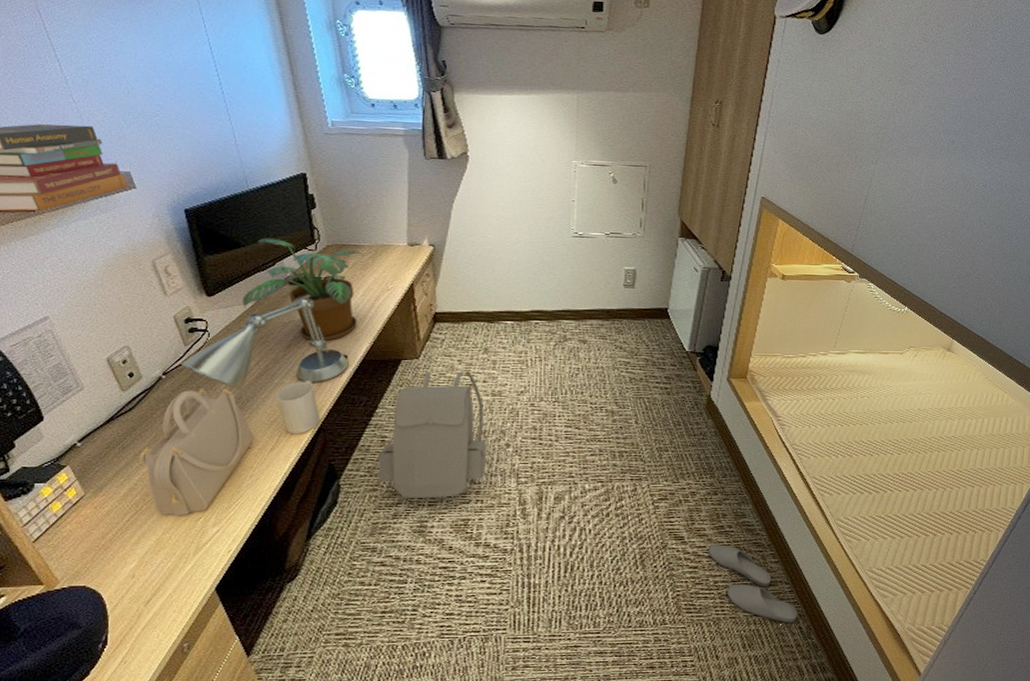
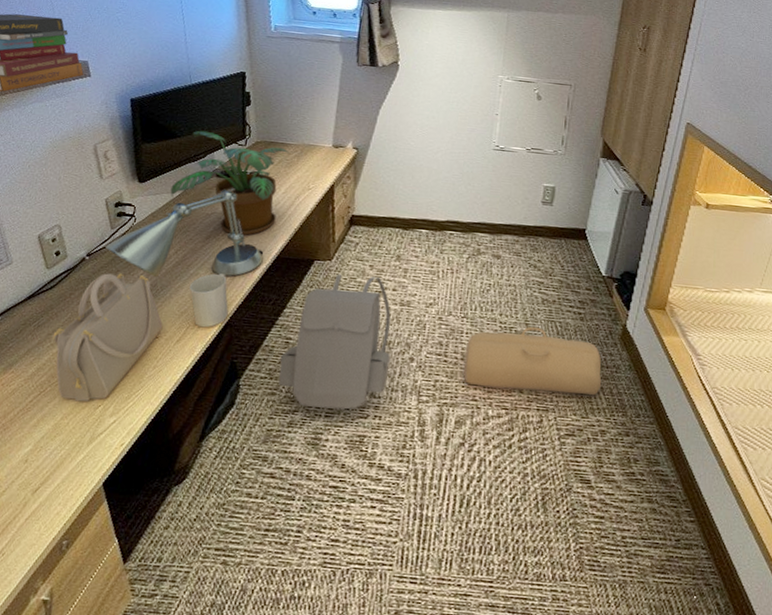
duffel bag: none [558,404,690,464] -> present [463,326,602,396]
slippers: present [709,544,798,624] -> none [617,493,715,598]

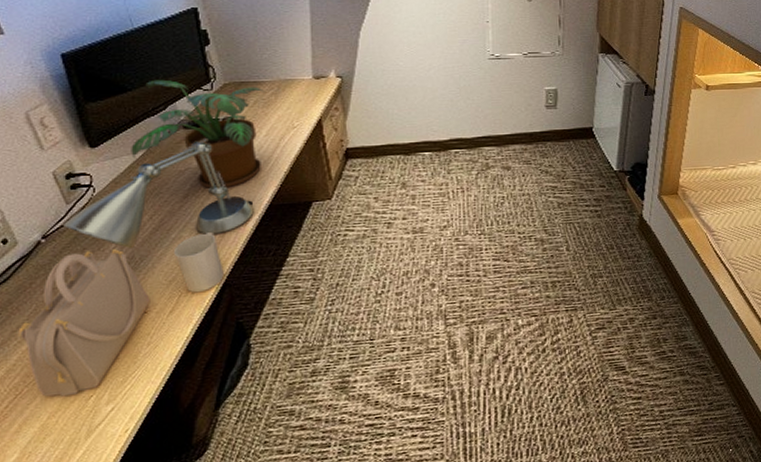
backpack: present [278,273,391,410] -> none [290,207,411,353]
duffel bag: present [463,326,602,396] -> none [486,231,625,299]

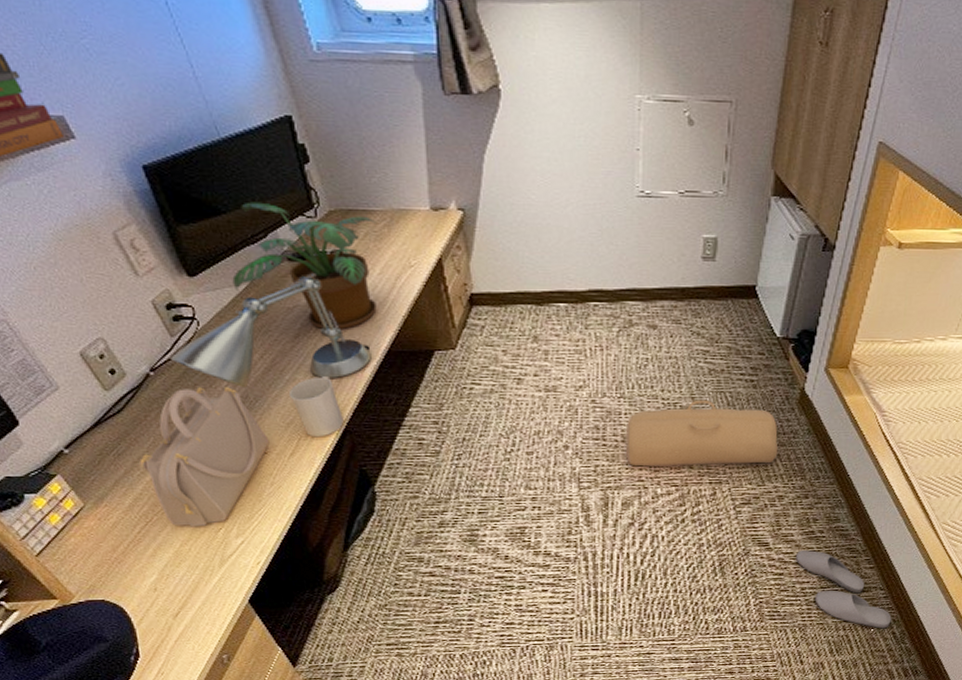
duffel bag: none [486,231,625,299] -> present [625,399,779,467]
slippers: none [652,371,747,448] -> present [796,550,892,629]

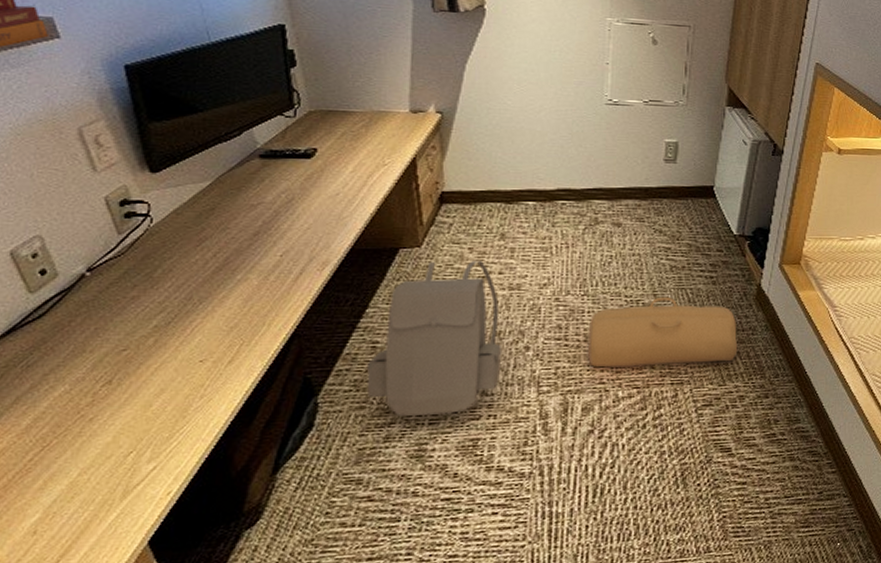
handbag: present [139,387,270,527] -> none [51,288,208,452]
desk lamp: present [170,273,371,389] -> none [113,171,333,290]
potted plant: present [232,201,377,329] -> none [197,101,353,226]
mug: present [289,376,344,438] -> none [238,276,294,343]
backpack: none [415,362,542,505] -> present [366,260,503,416]
slippers: present [796,550,892,629] -> none [759,455,857,543]

